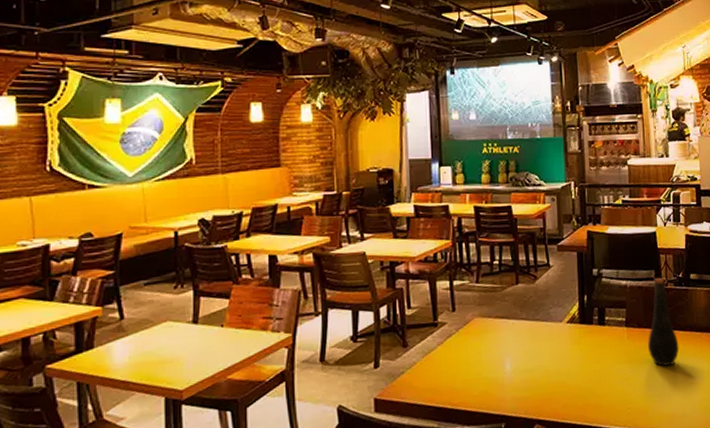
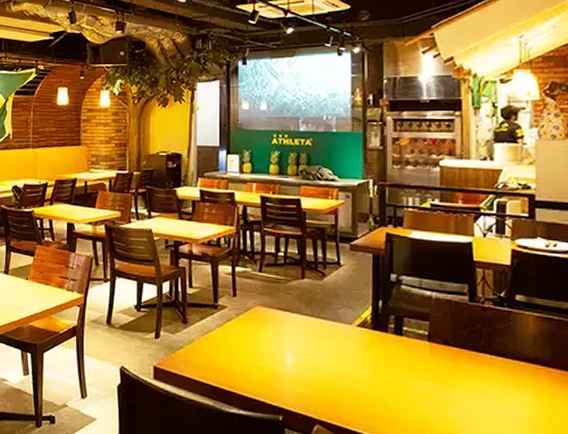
bottle: present [648,278,679,366] -> none [455,294,496,393]

